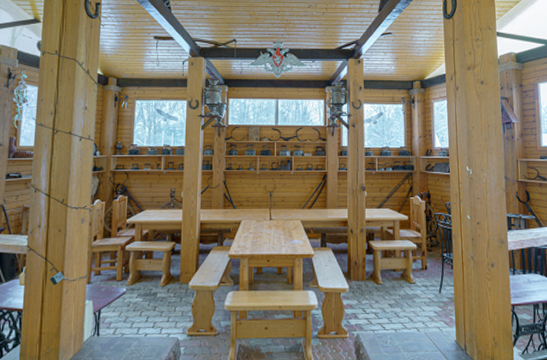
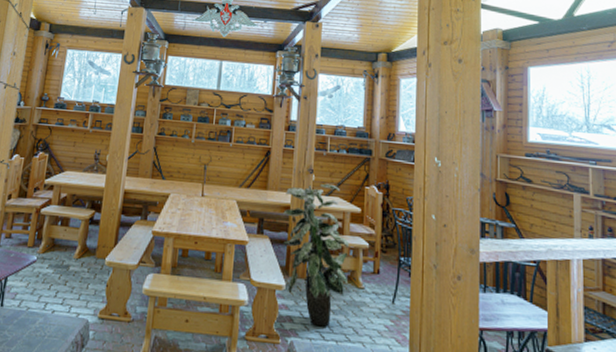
indoor plant: none [342,198,402,319] -> present [282,183,349,327]

